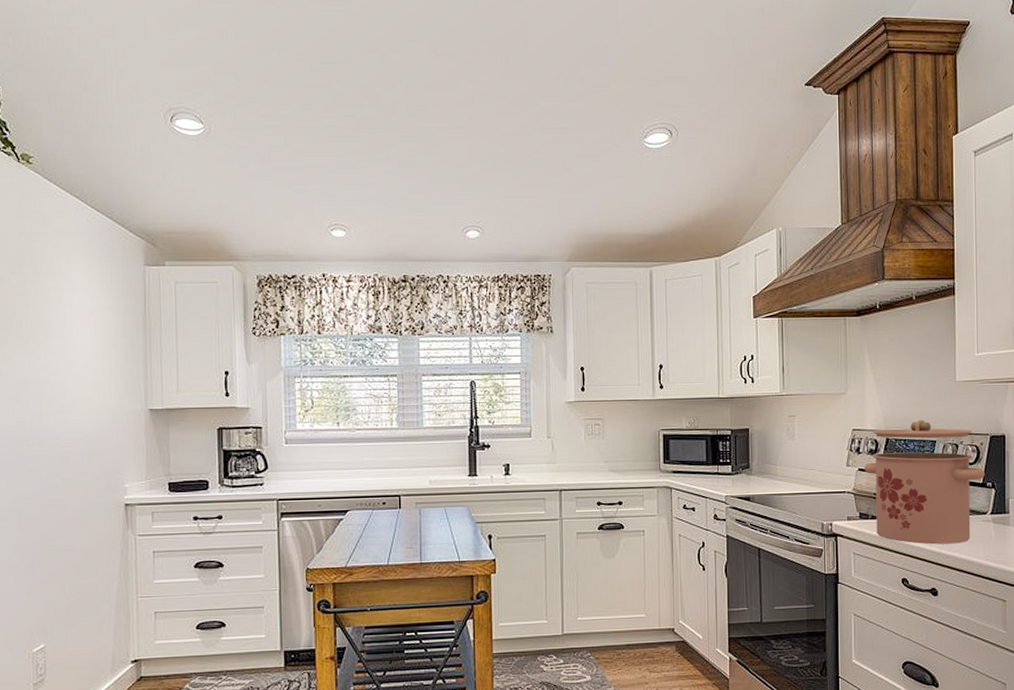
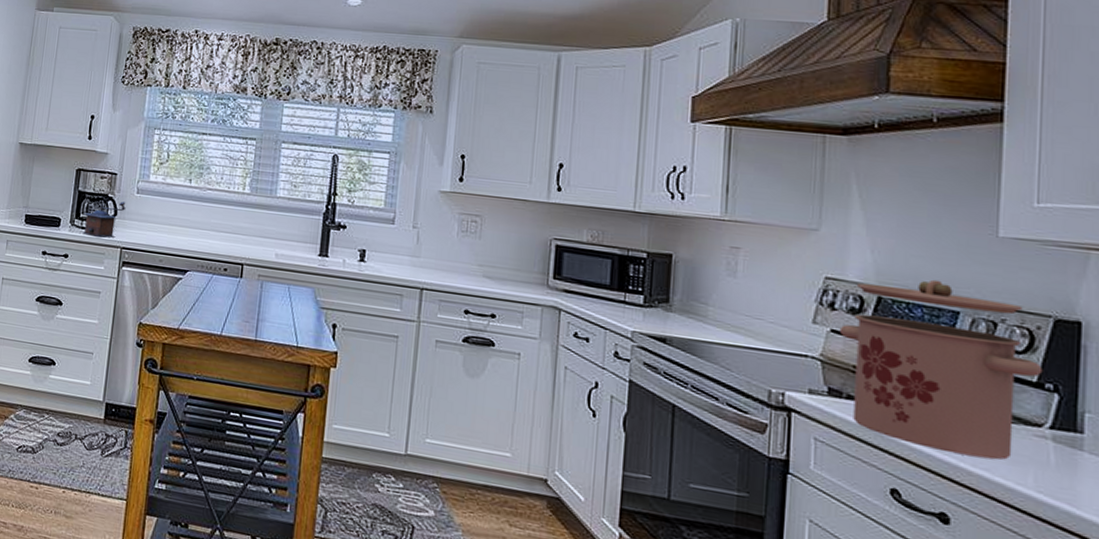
coffee grinder: none [232,454,276,494] -> present [82,201,126,239]

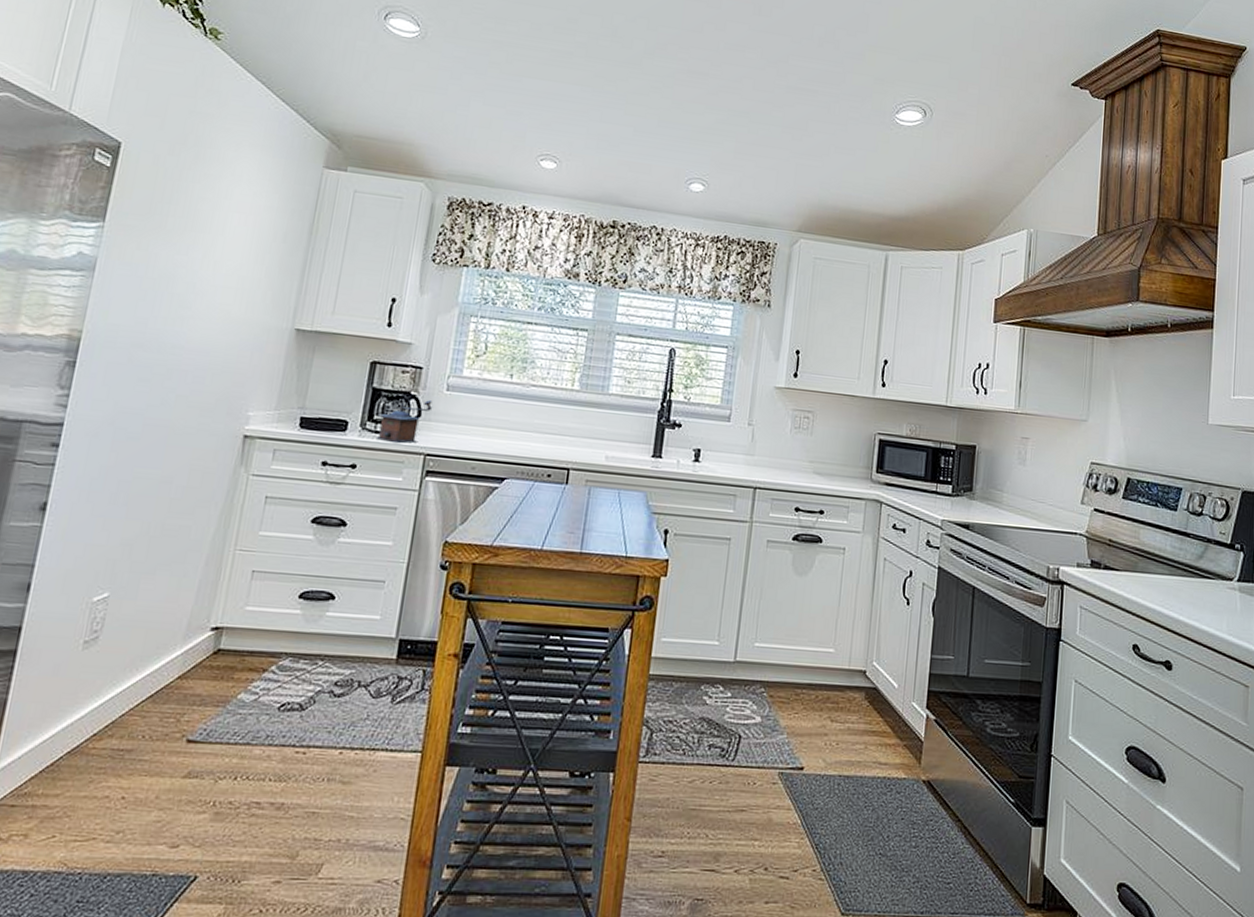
cooking pot: present [839,279,1044,460] -> none [1100,461,1234,612]

